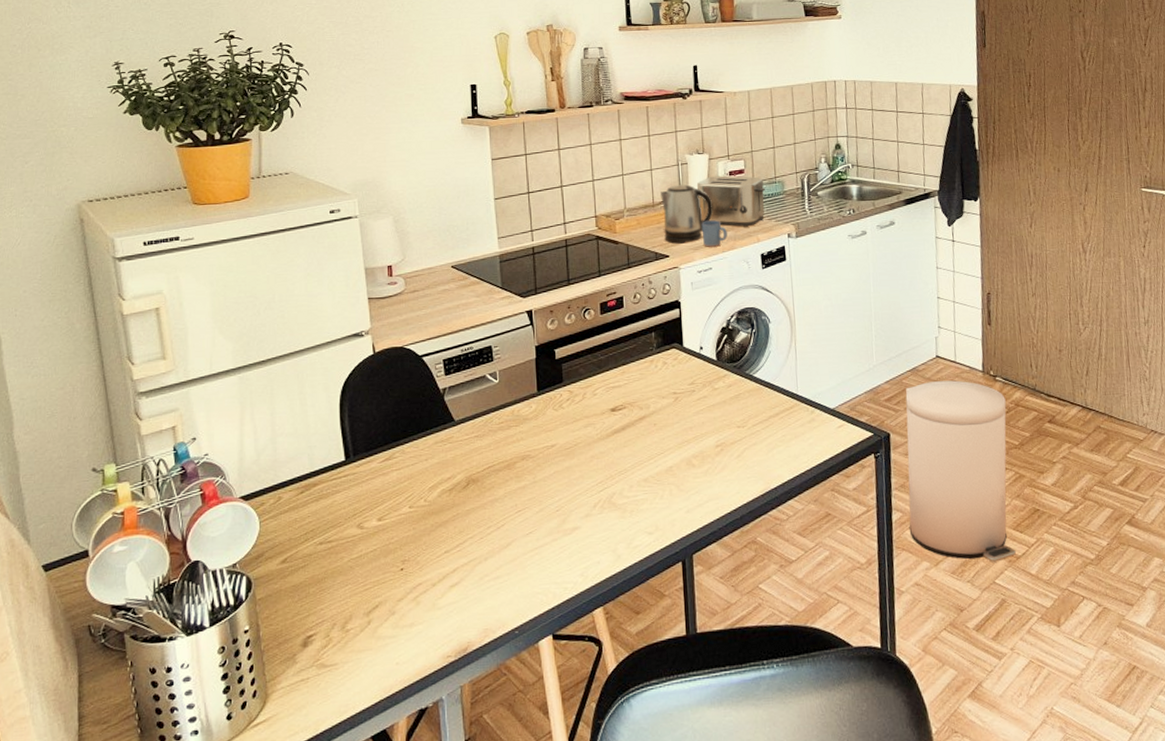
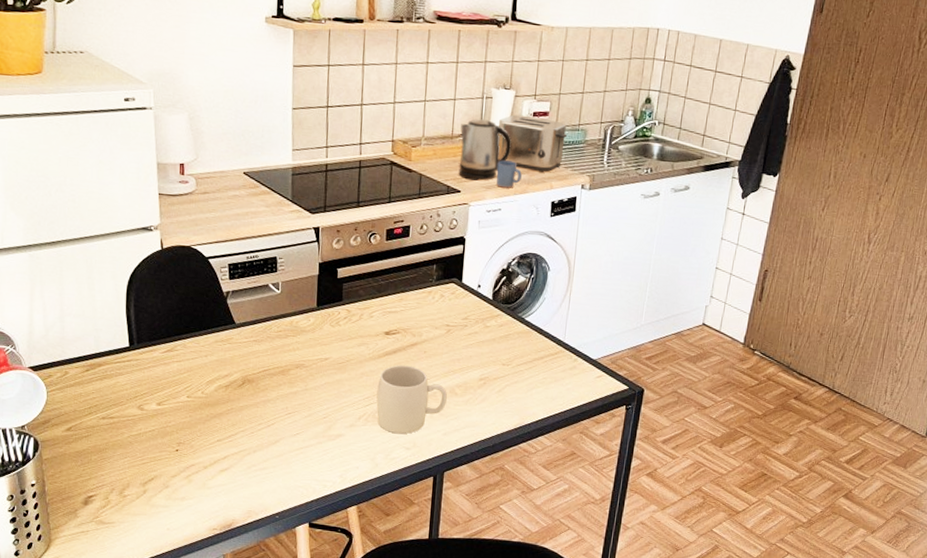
mug: none [609,441,685,518] -> present [376,365,447,434]
pedal bin: present [905,380,1016,562] -> none [645,347,759,514]

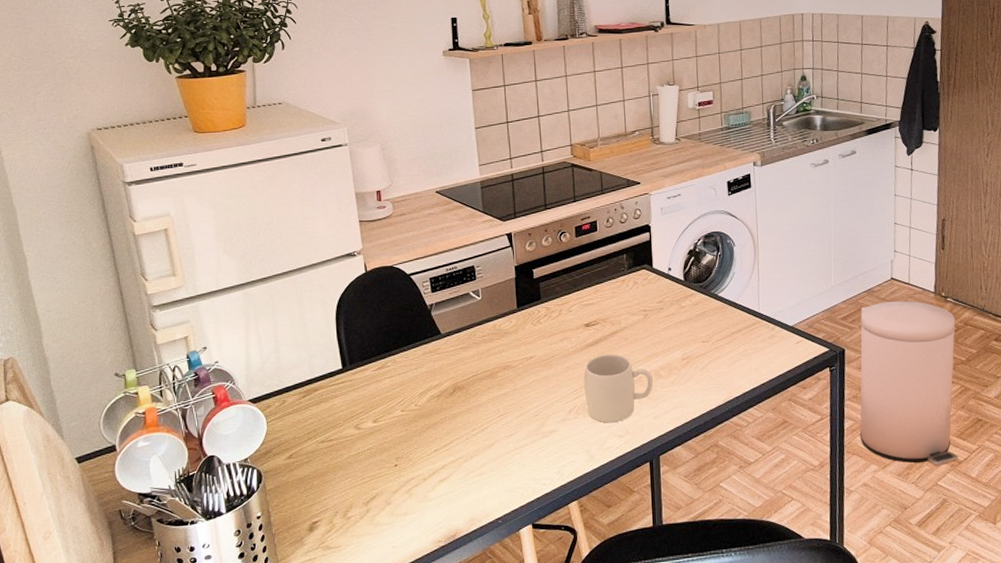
kettle: present [458,119,512,181] -> none [633,115,683,171]
mug: present [496,160,522,188] -> none [671,149,696,175]
toaster: present [497,114,568,173] -> none [667,106,733,156]
pedal bin: none [645,347,759,514] -> present [859,301,958,466]

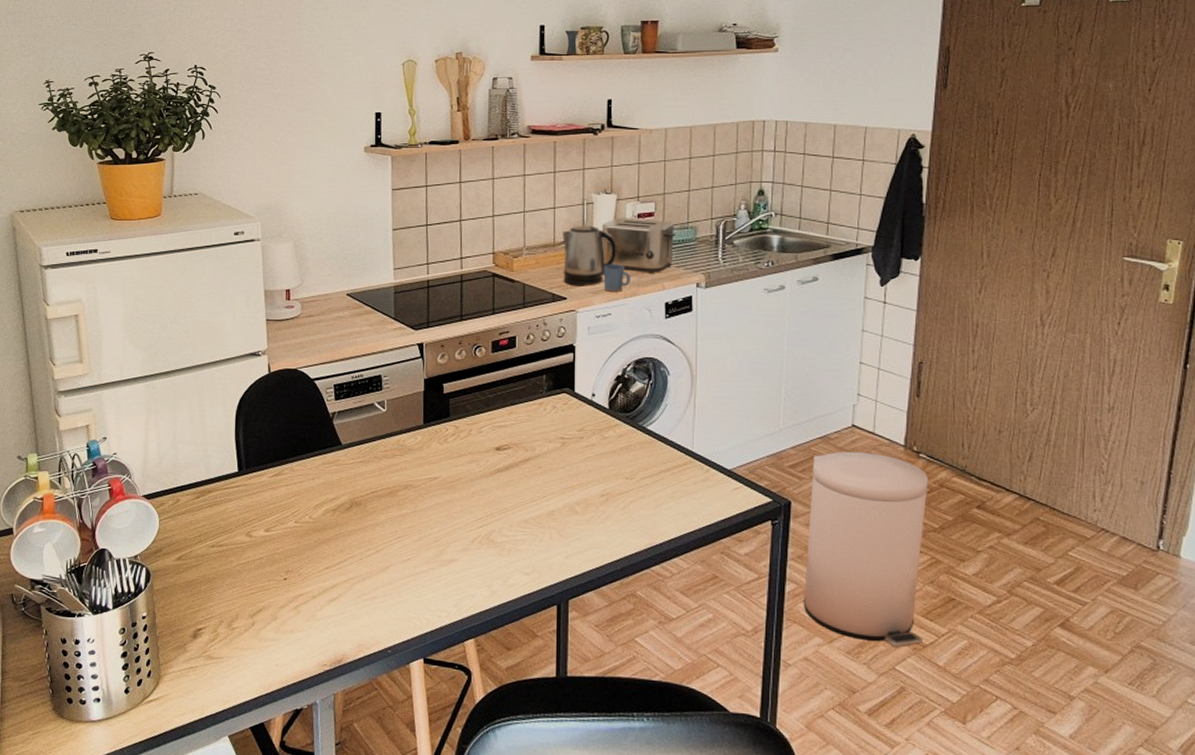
mug: present [584,354,653,423] -> none [490,482,566,558]
kettle: none [633,115,683,171] -> present [562,225,618,286]
toaster: none [667,106,733,156] -> present [601,218,677,273]
mug: none [671,149,696,175] -> present [603,264,630,292]

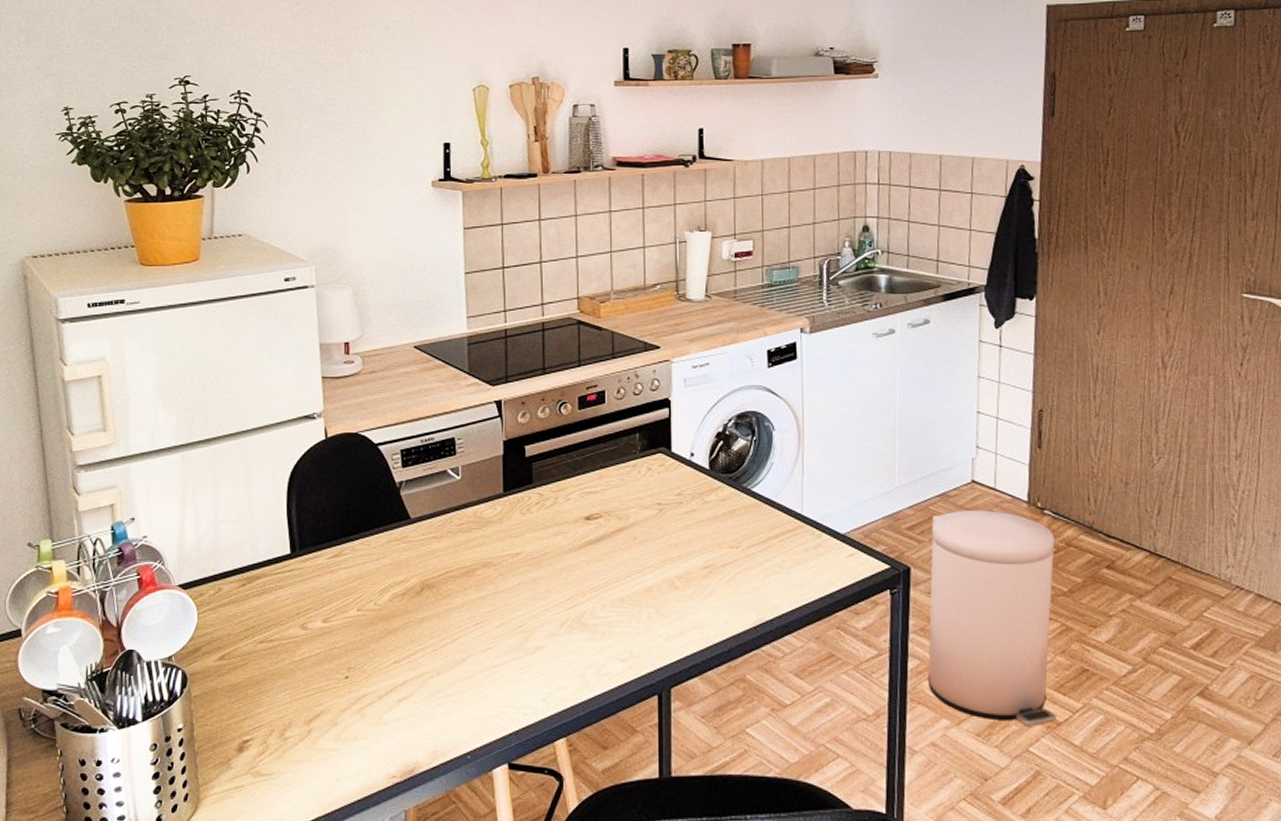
kettle: present [562,225,618,286] -> none [654,266,714,334]
toaster: present [601,218,677,273] -> none [696,257,777,318]
mug: present [603,264,630,292] -> none [699,308,729,339]

